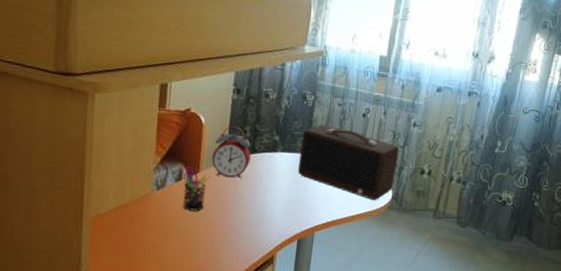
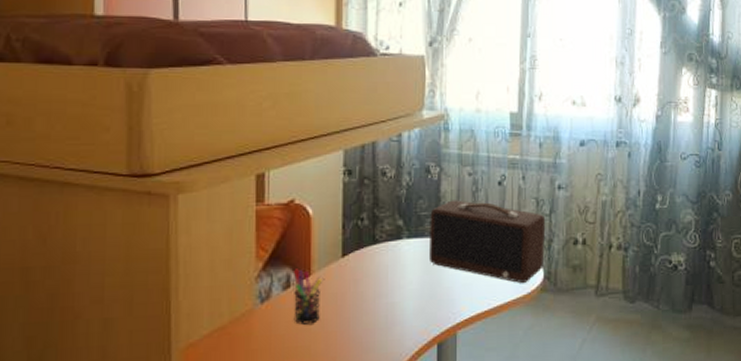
alarm clock: present [212,126,251,179] -> none [325,215,371,278]

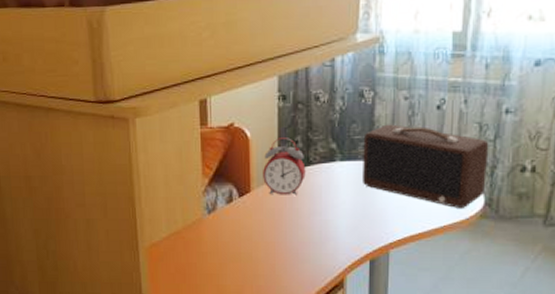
pen holder: present [294,269,322,325] -> none [236,185,260,234]
alarm clock: none [325,215,371,278] -> present [263,138,306,195]

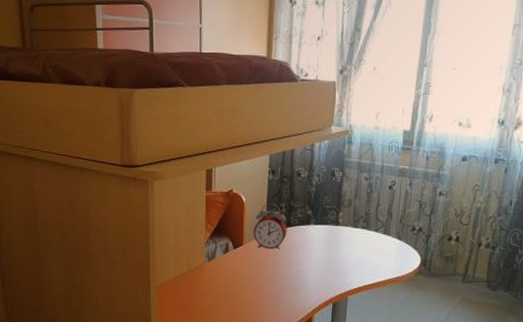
speaker: present [363,124,489,208] -> none [330,198,426,266]

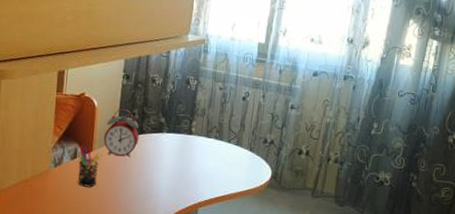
pen holder: none [230,239,251,279] -> present [77,145,100,187]

